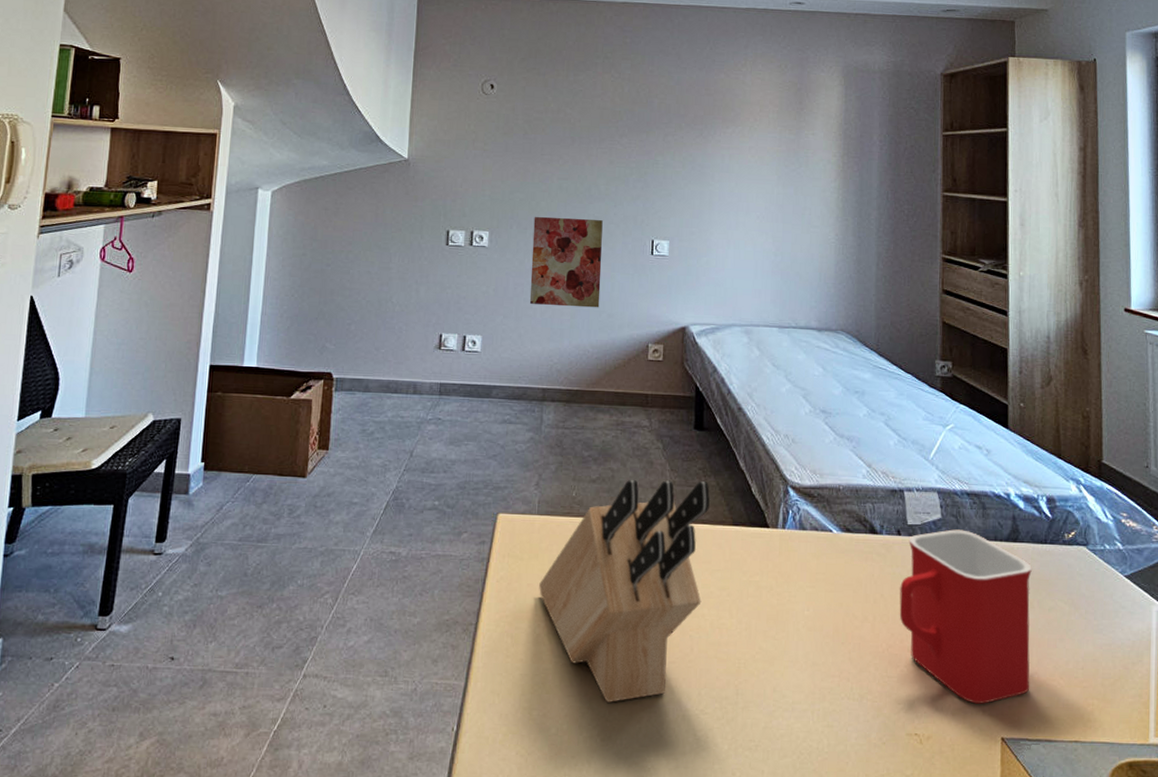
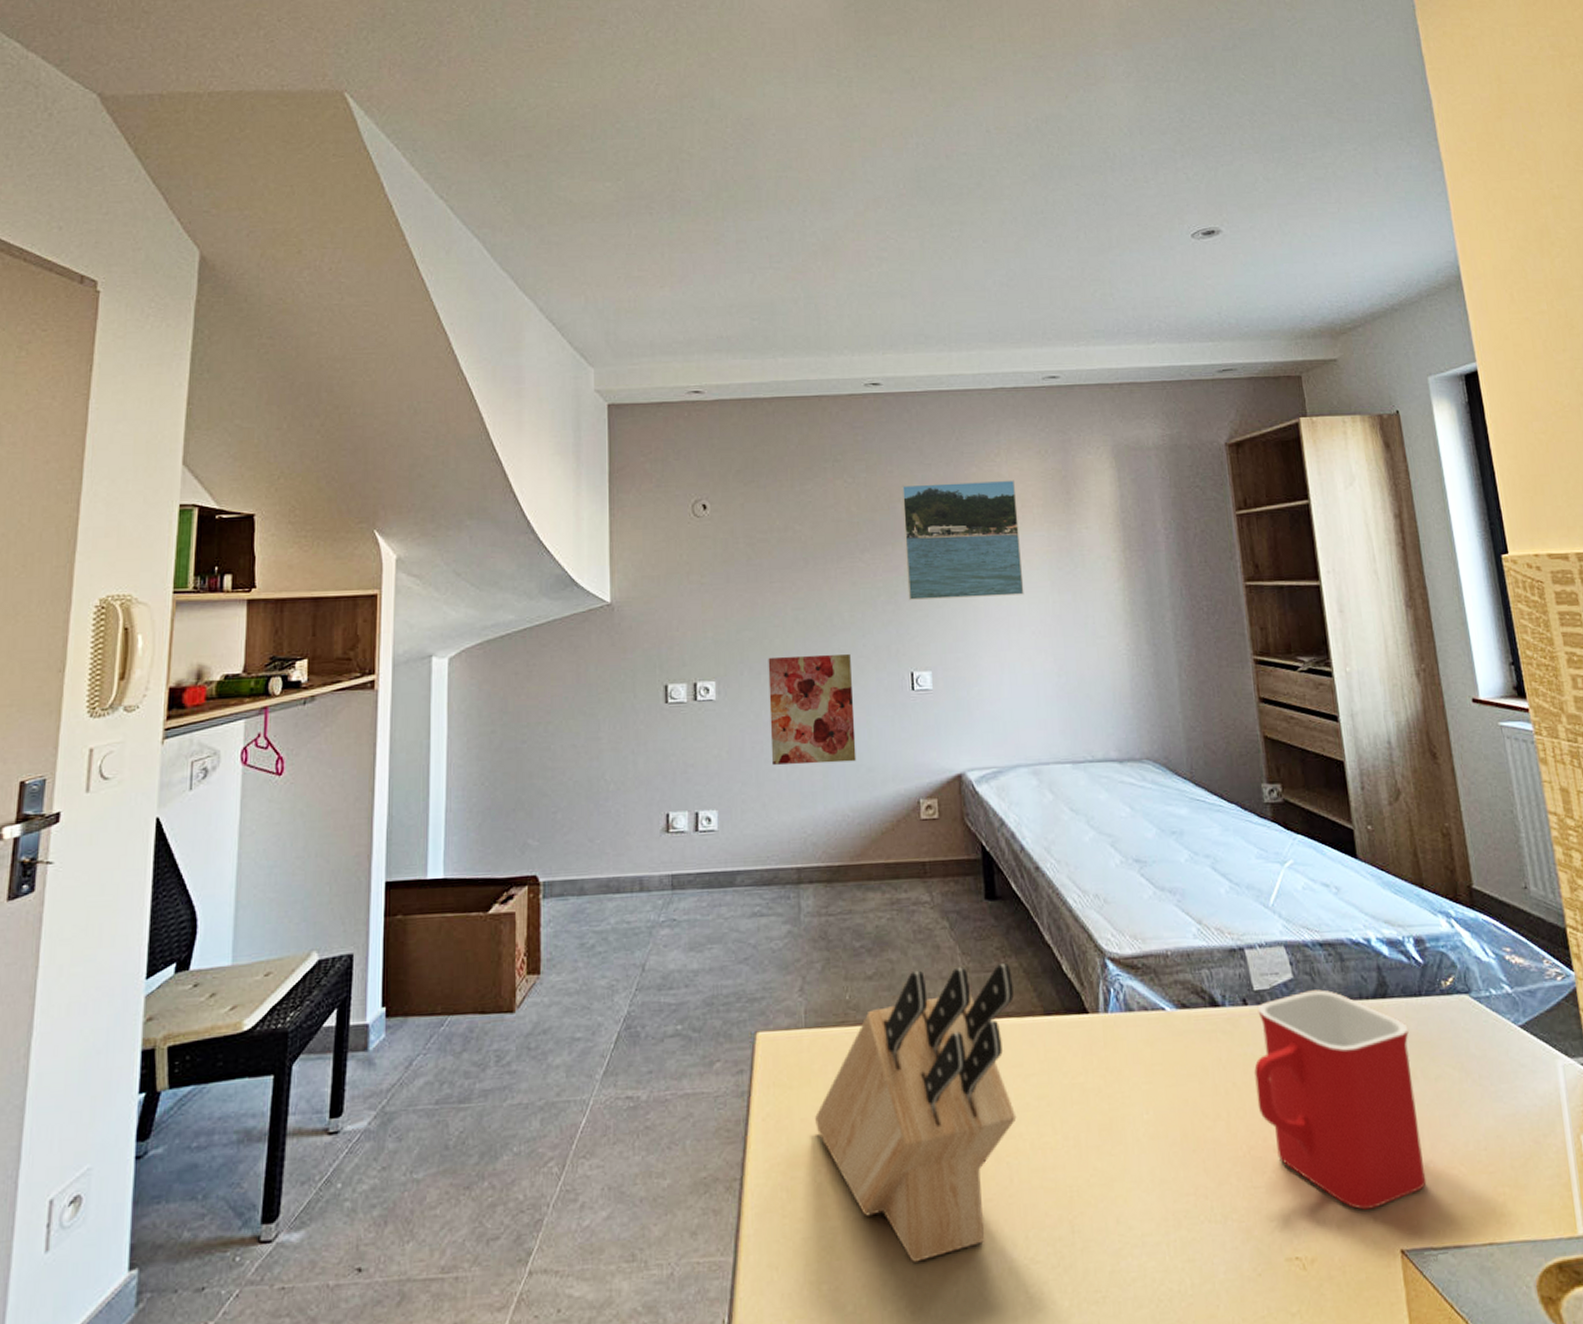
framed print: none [656,83,757,185] -> present [901,480,1024,600]

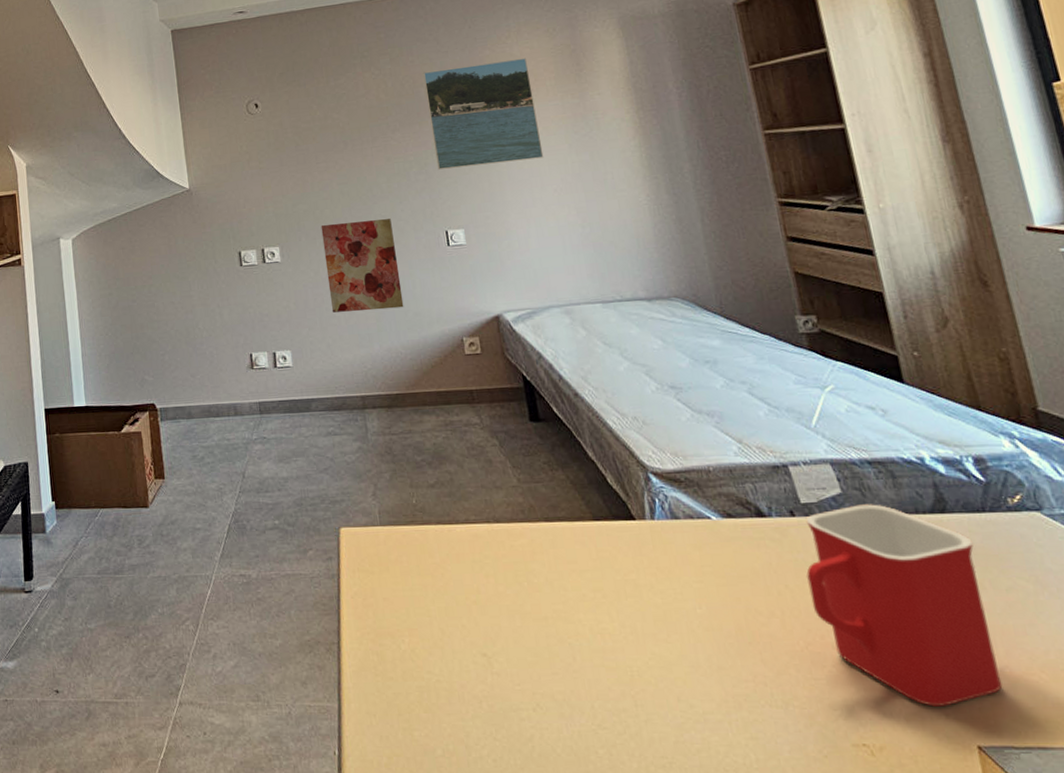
knife block: present [815,963,1017,1262] -> none [395,476,575,720]

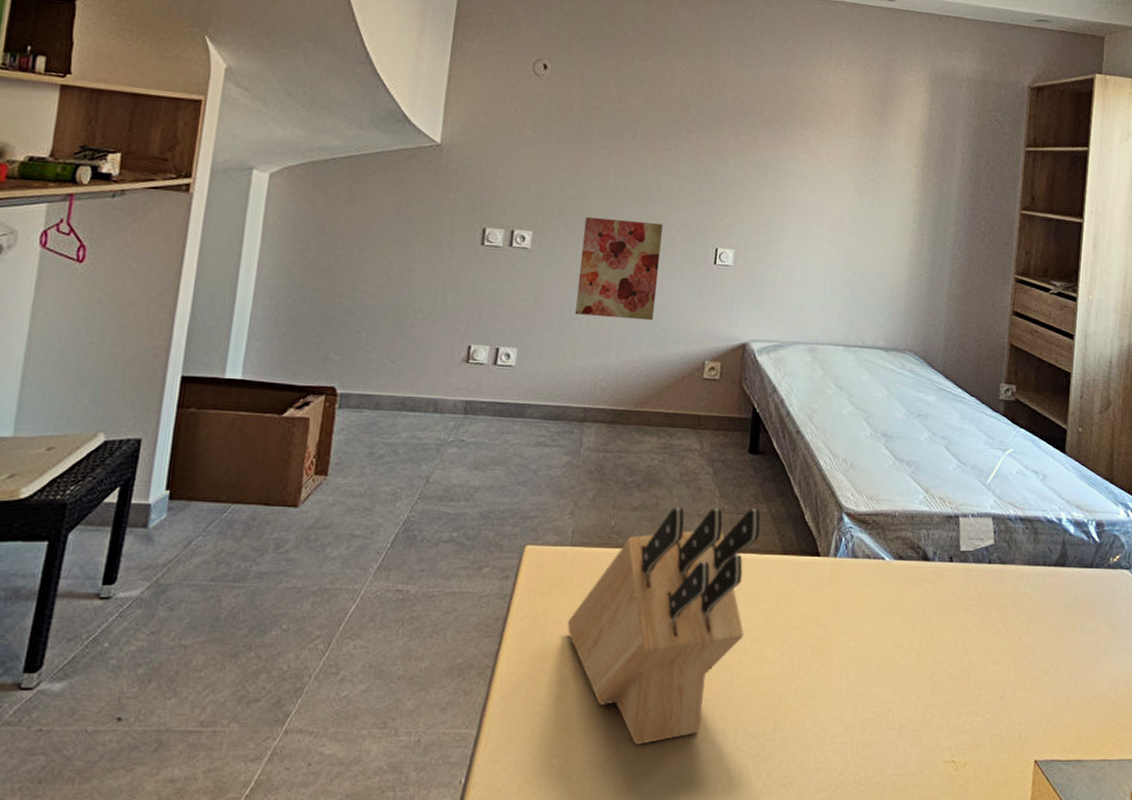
knife block: none [395,476,575,720] -> present [567,507,761,745]
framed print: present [422,57,544,170] -> none [724,76,839,193]
mug: present [805,504,1003,707] -> none [945,555,1077,728]

